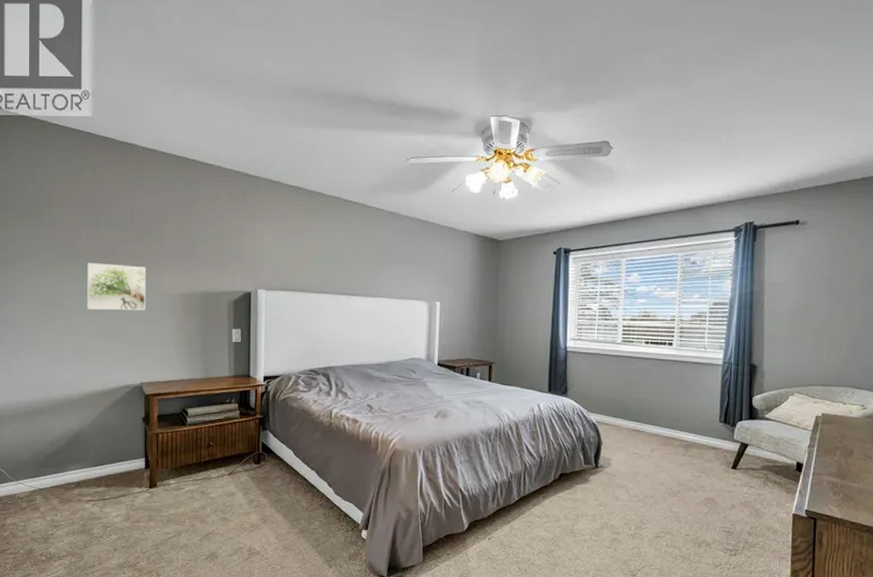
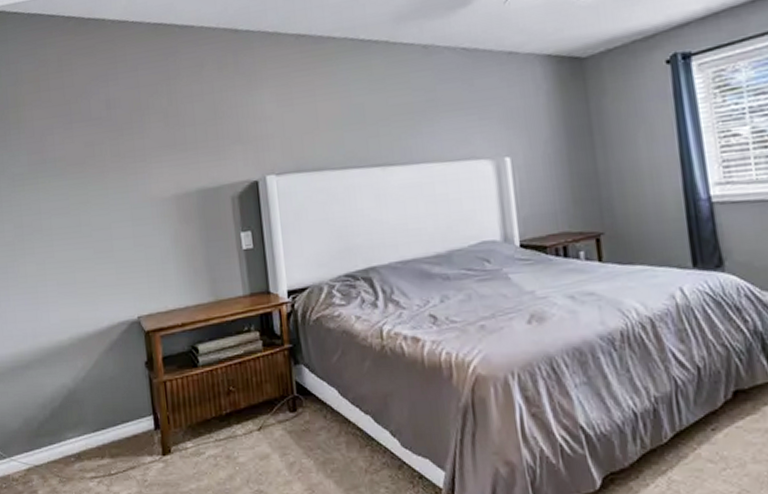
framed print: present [87,263,147,310] -> none [63,167,134,231]

